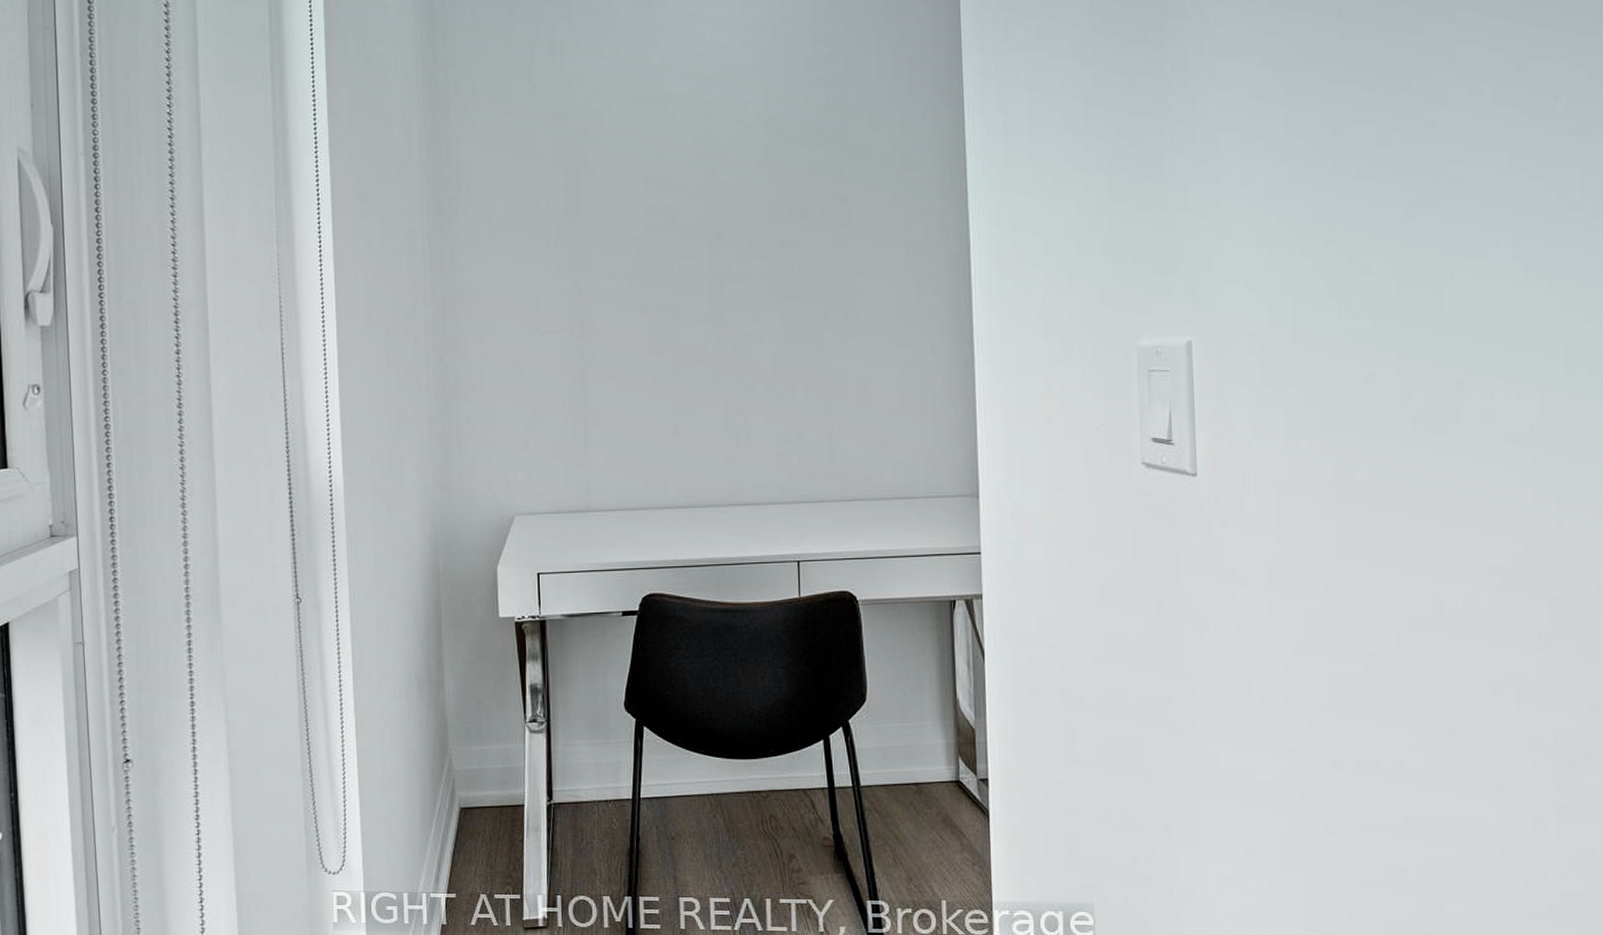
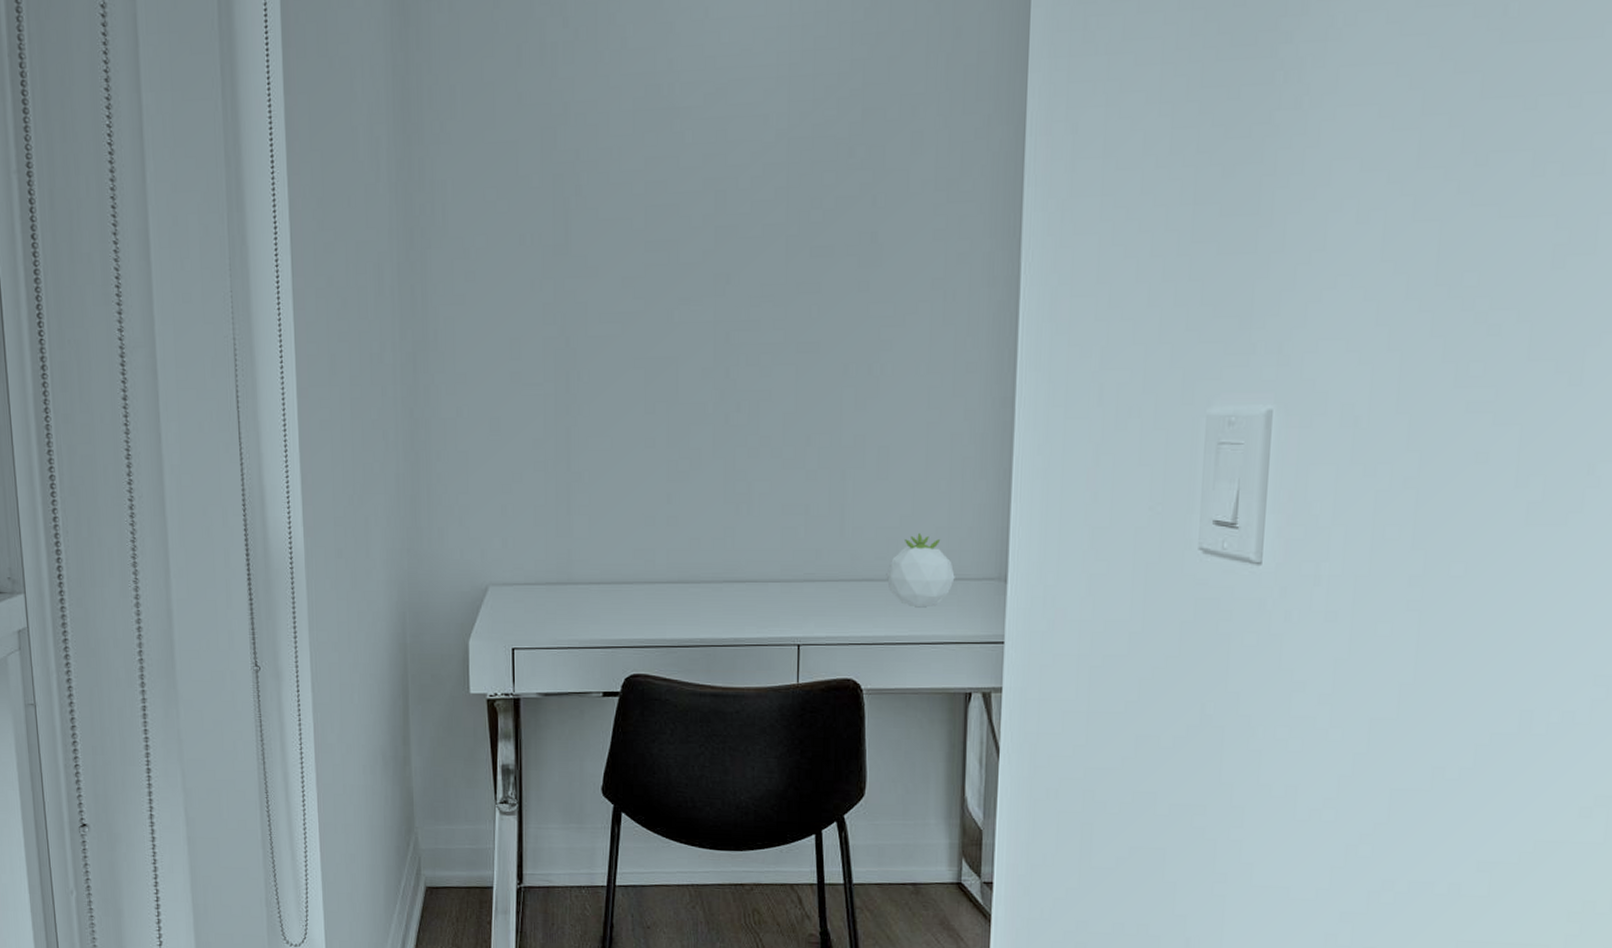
succulent plant: none [872,455,933,524] -> present [886,532,955,608]

